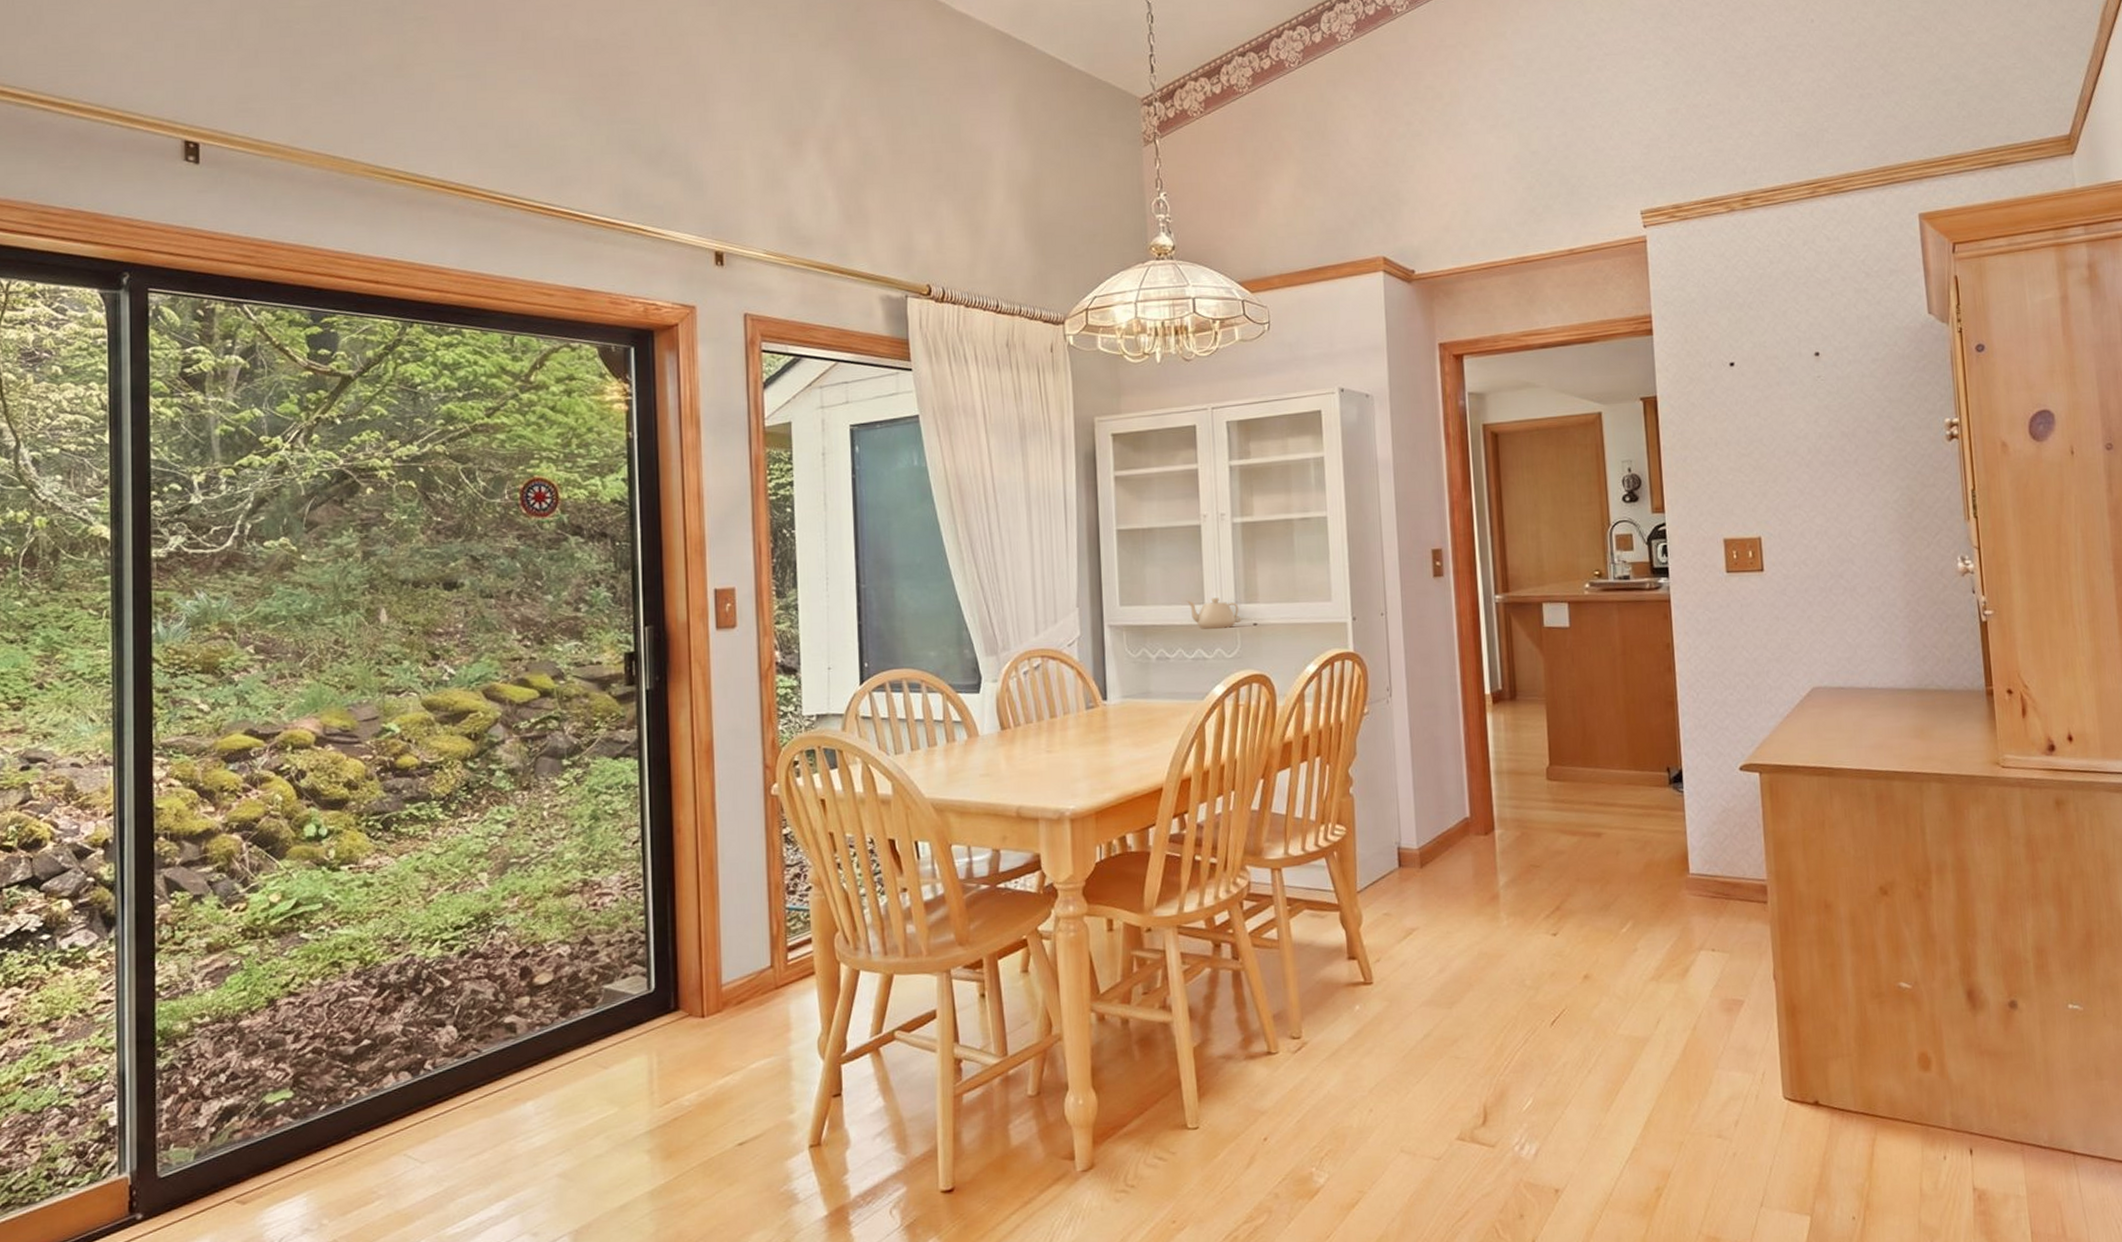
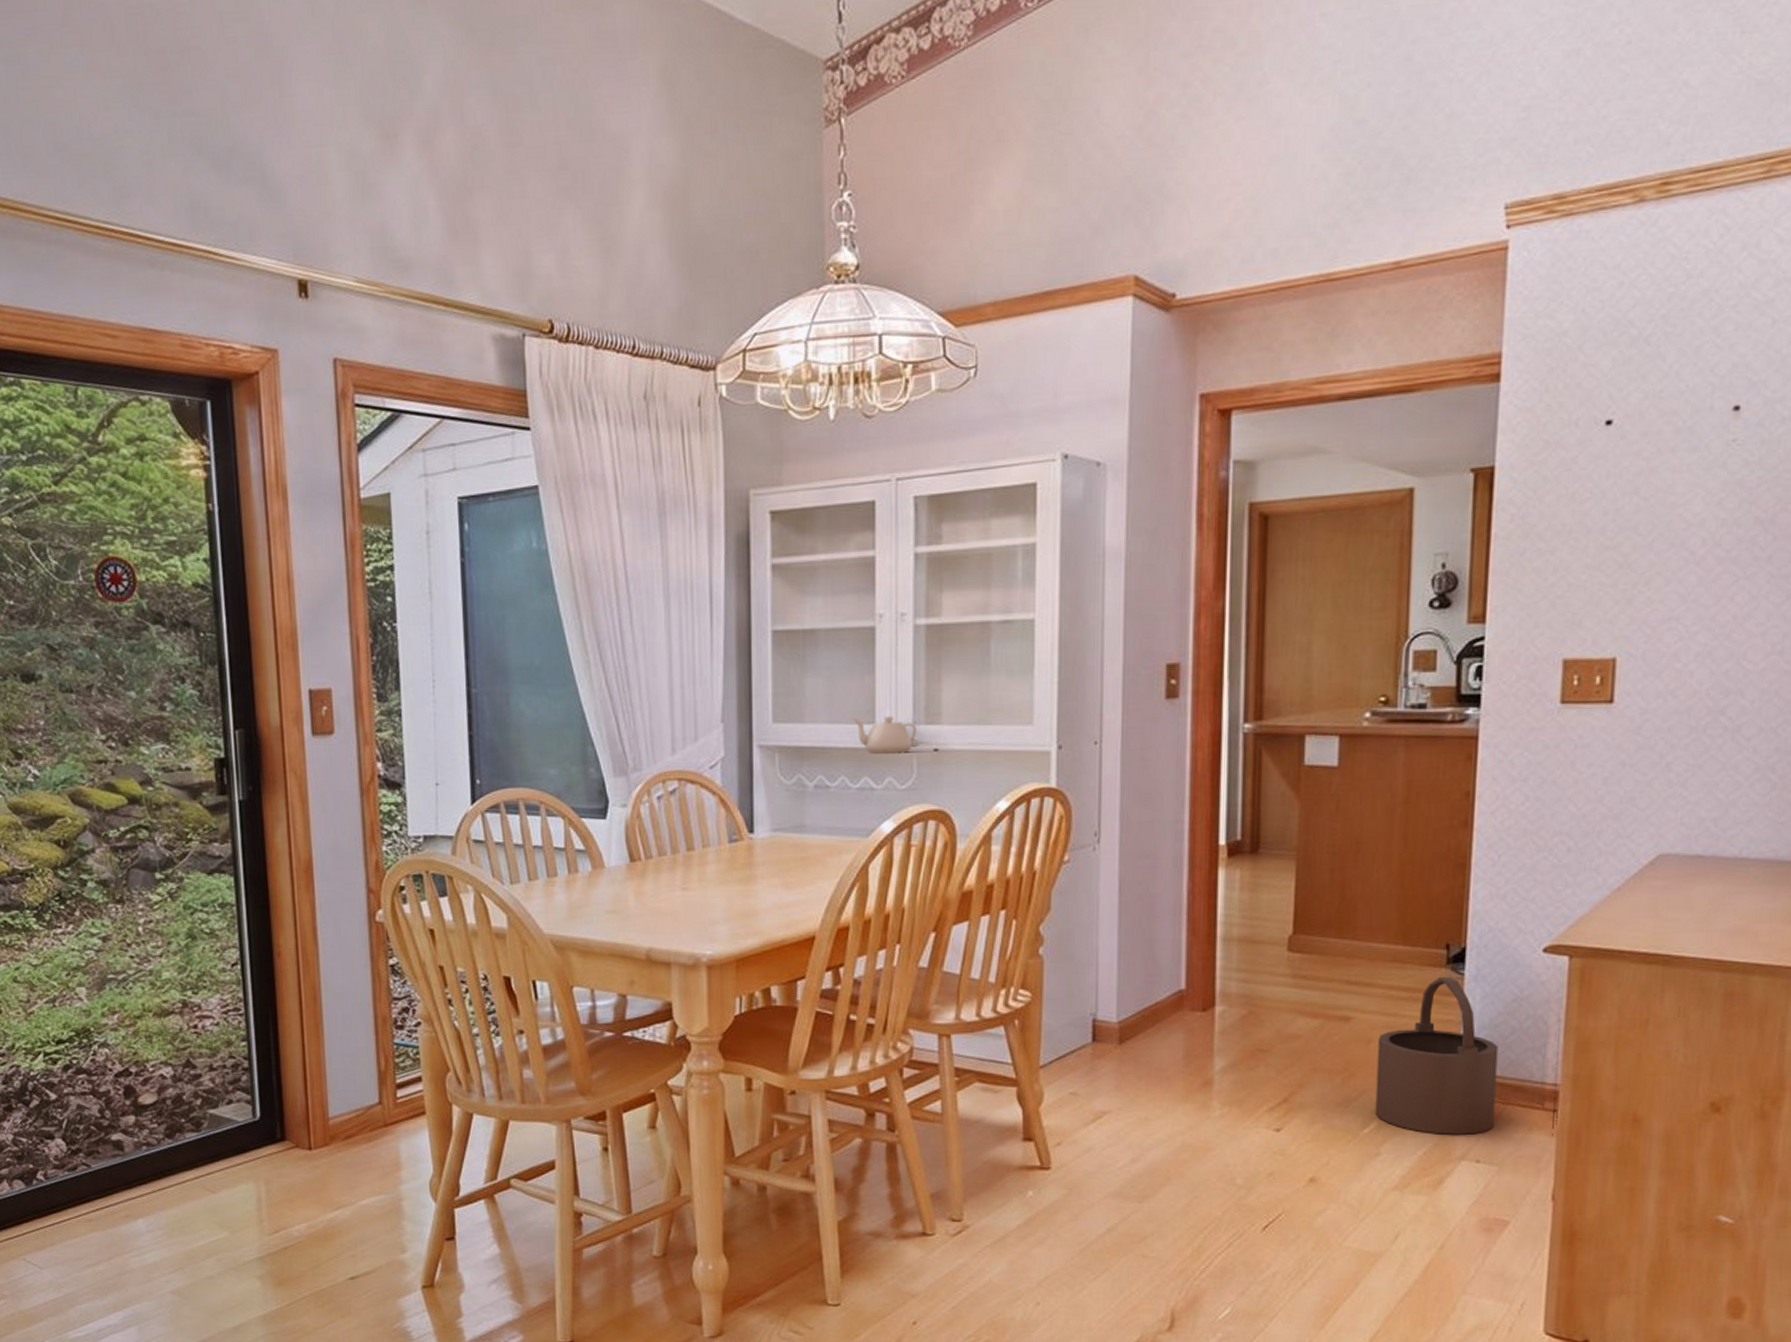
wooden bucket: none [1624,794,1722,929] -> present [1375,976,1499,1135]

